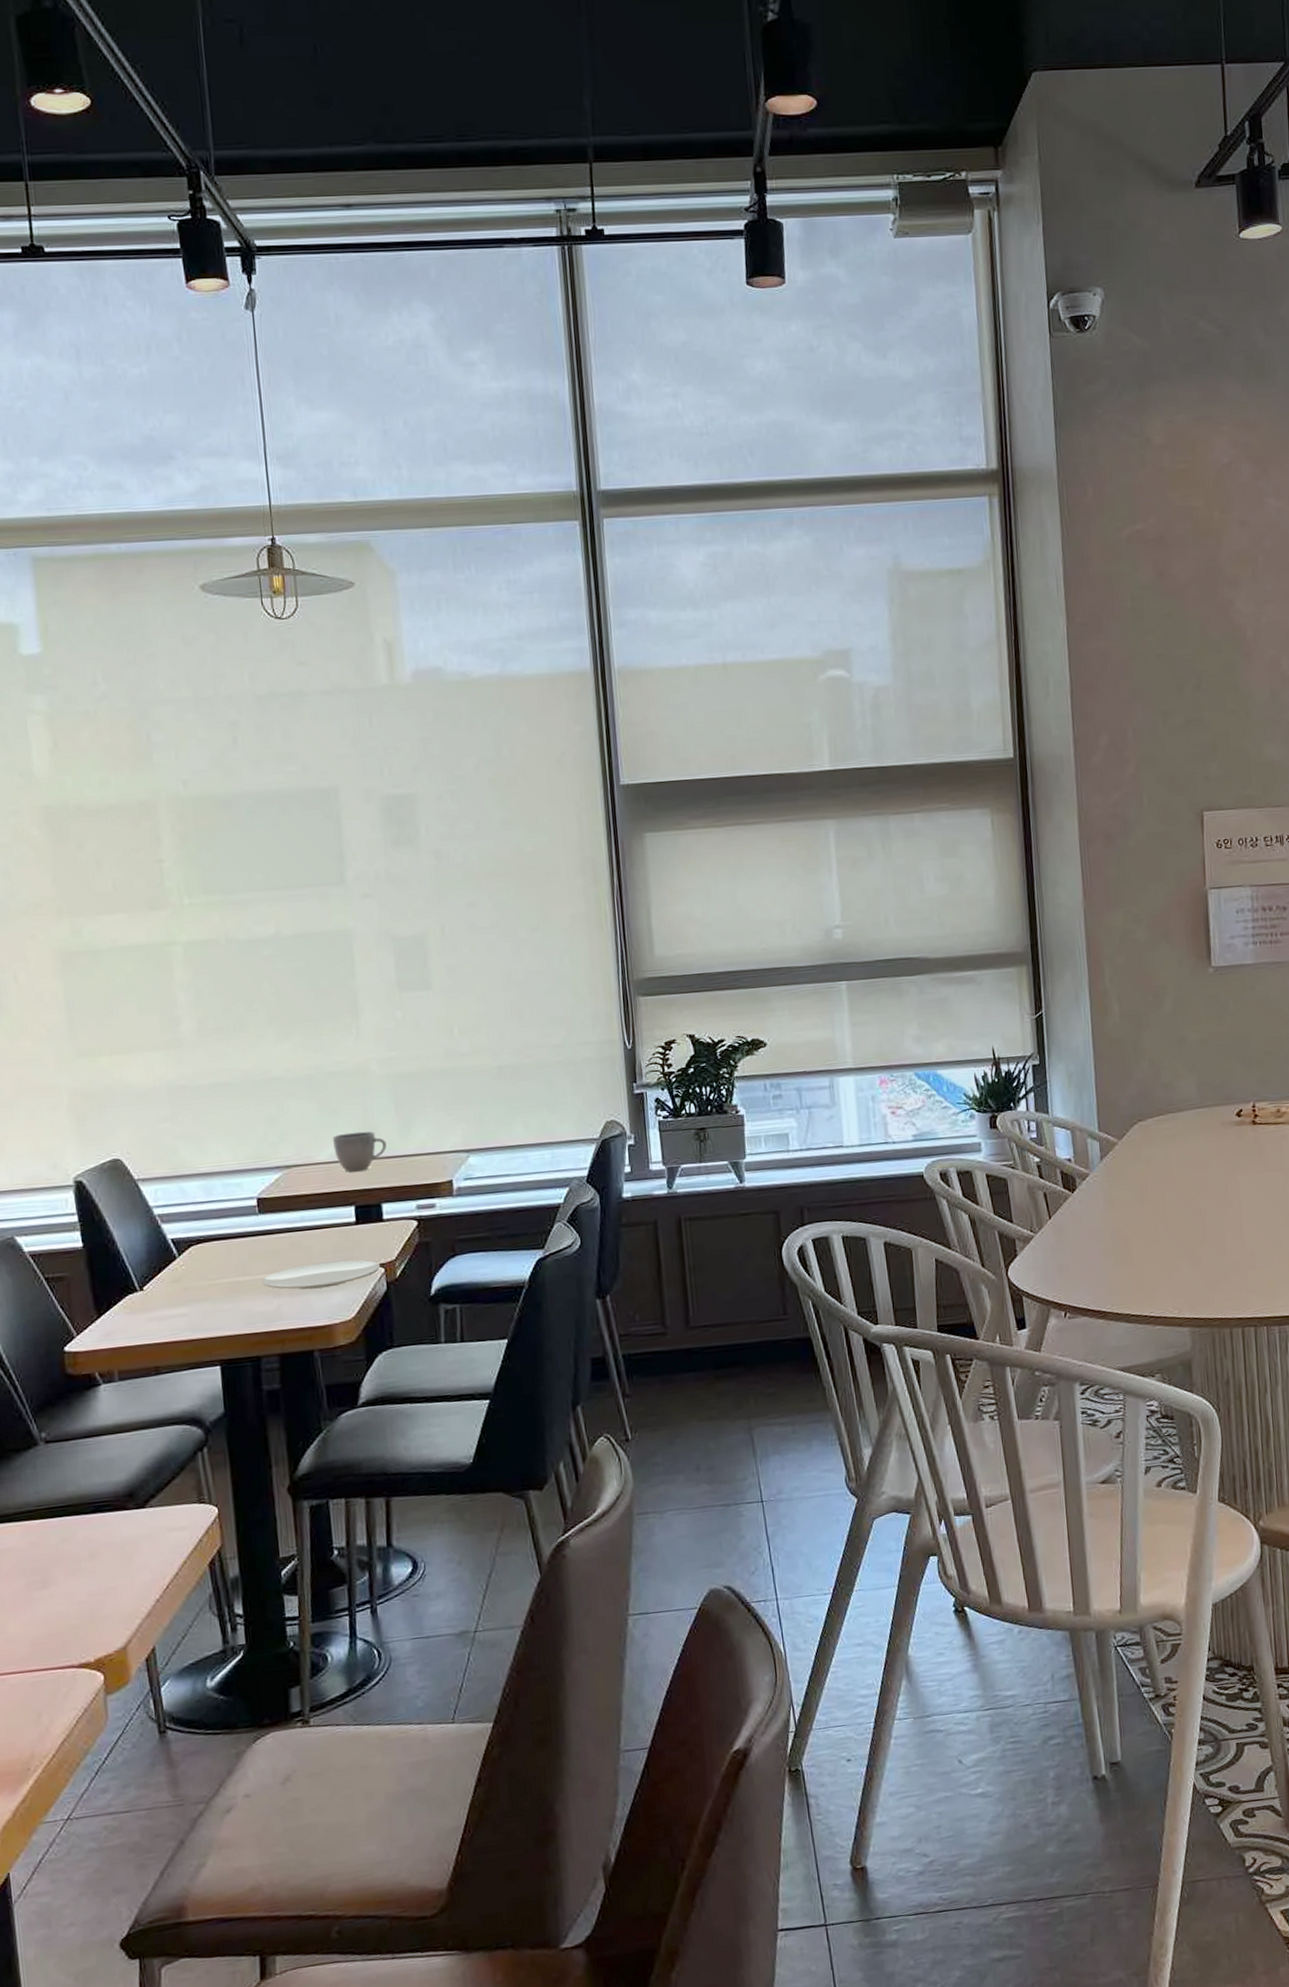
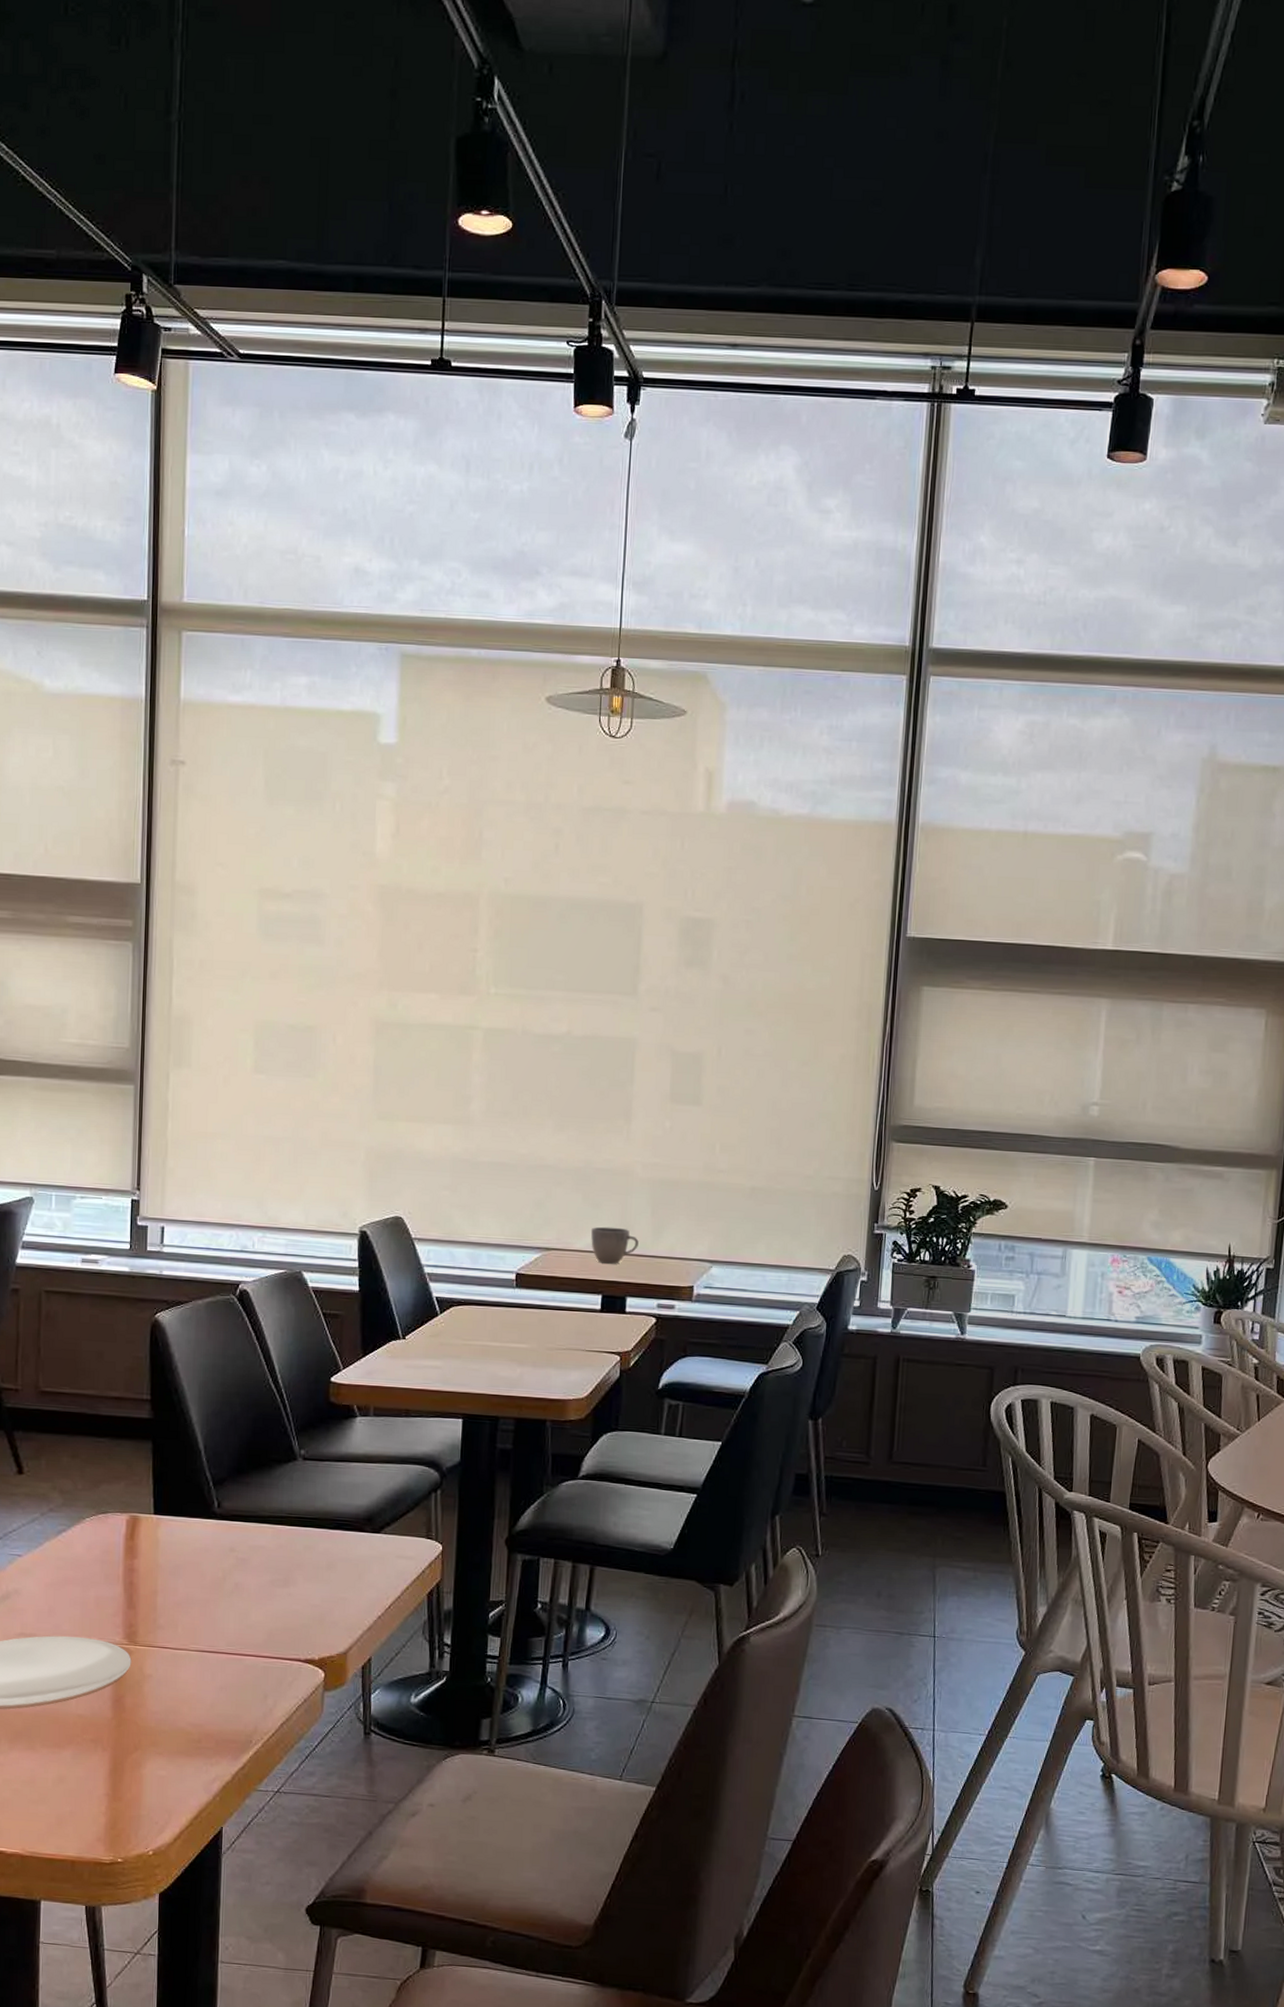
plate: present [262,1259,381,1290] -> none [510,1341,617,1366]

